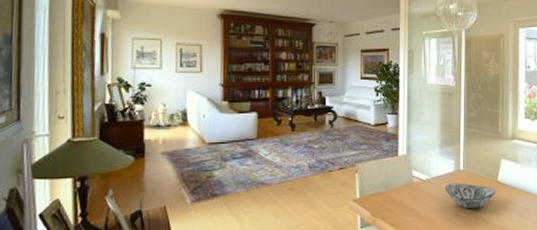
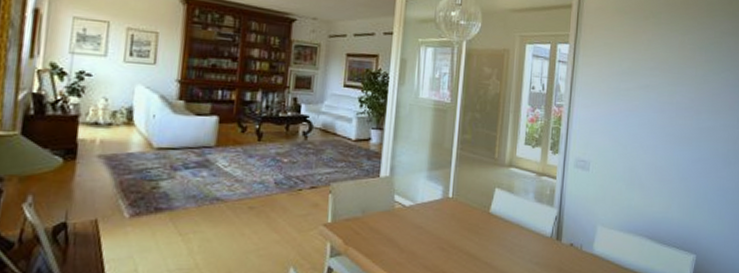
decorative bowl: present [445,183,497,209] -> none [430,211,488,242]

